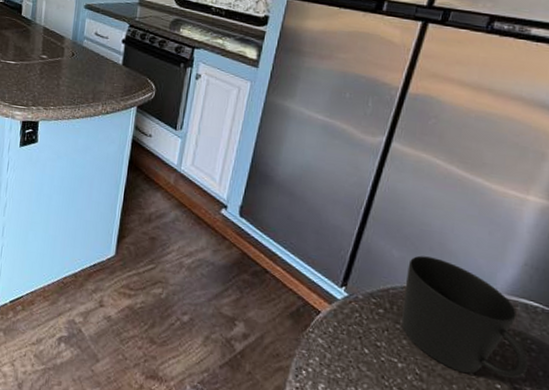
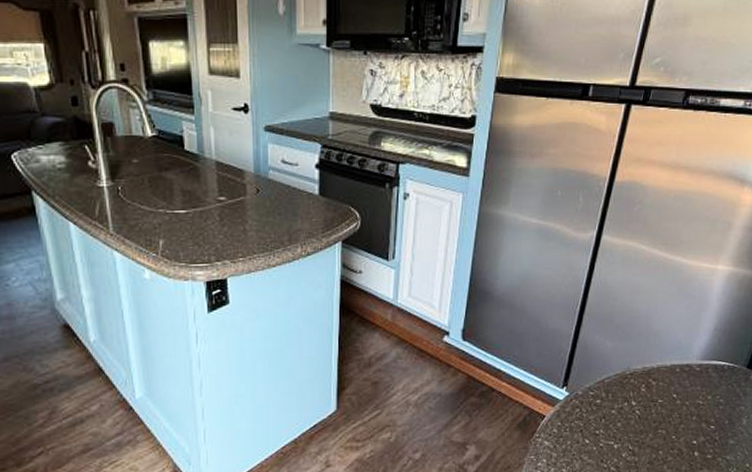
cup: present [402,255,528,379] -> none [616,340,717,438]

